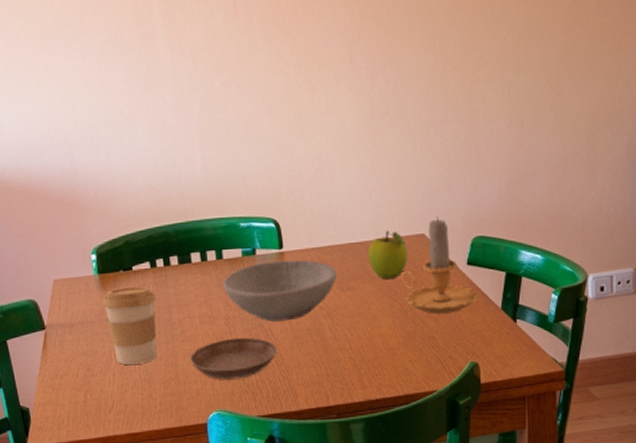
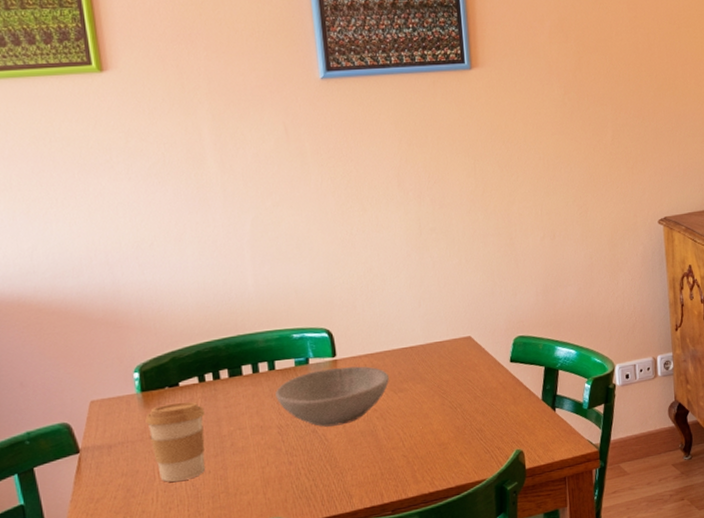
saucer: present [189,337,278,380] -> none [240,444,332,488]
fruit: present [367,230,408,280] -> none [418,334,456,380]
candle: present [402,216,479,314] -> none [451,320,522,409]

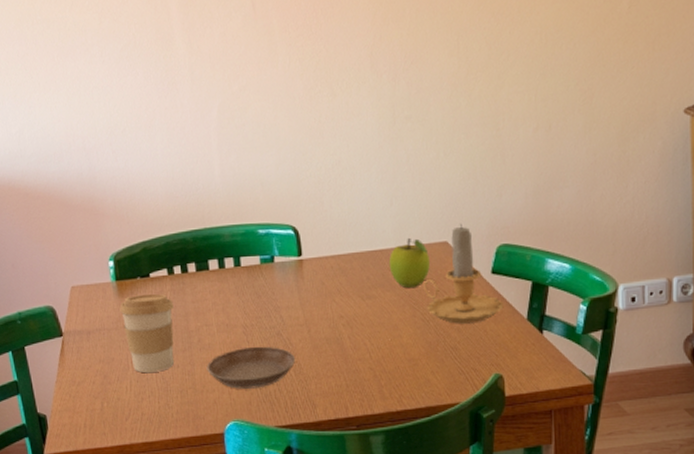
saucer: none [240,444,332,488] -> present [206,346,296,389]
bowl: present [275,366,390,427] -> none [241,268,358,330]
fruit: none [418,334,456,380] -> present [388,237,430,289]
candle: none [451,320,522,409] -> present [424,223,504,324]

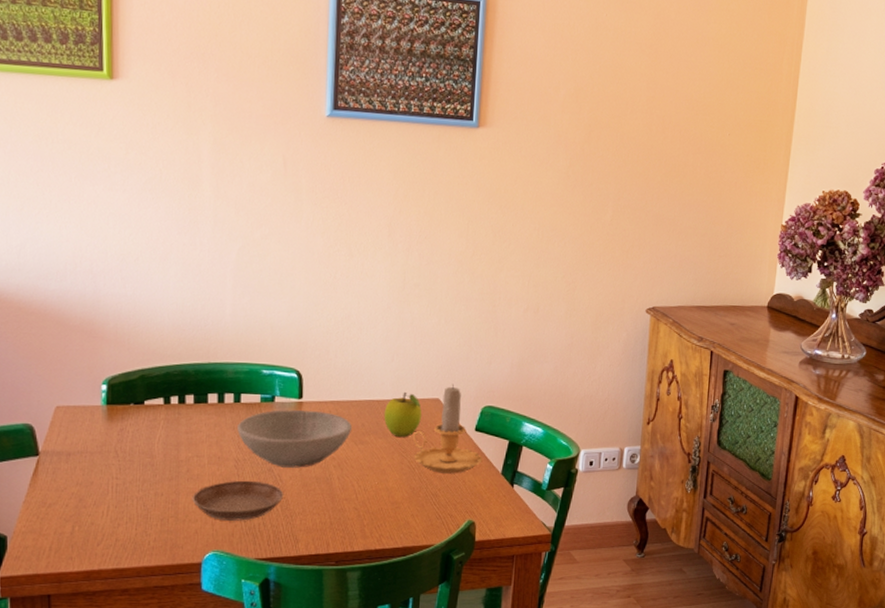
coffee cup: present [119,293,174,373] -> none [107,420,166,500]
bowl: none [241,268,358,330] -> present [237,410,353,468]

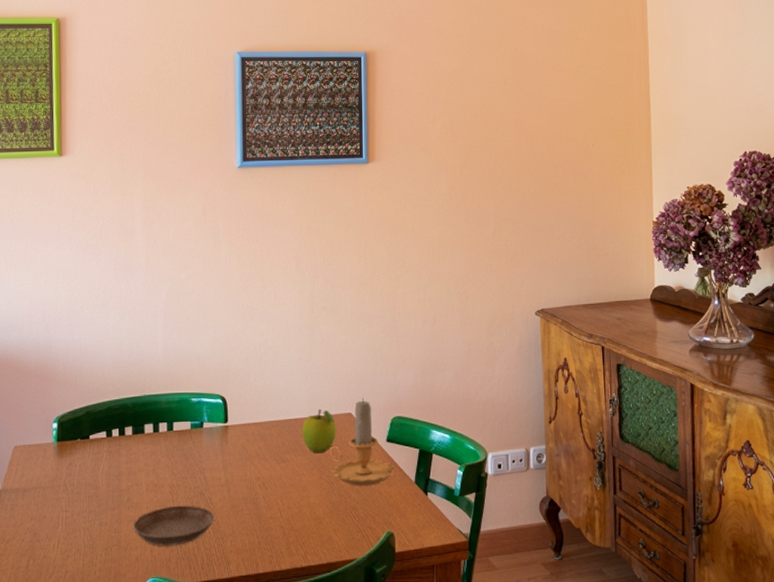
bowl: present [237,410,353,468] -> none [171,434,274,490]

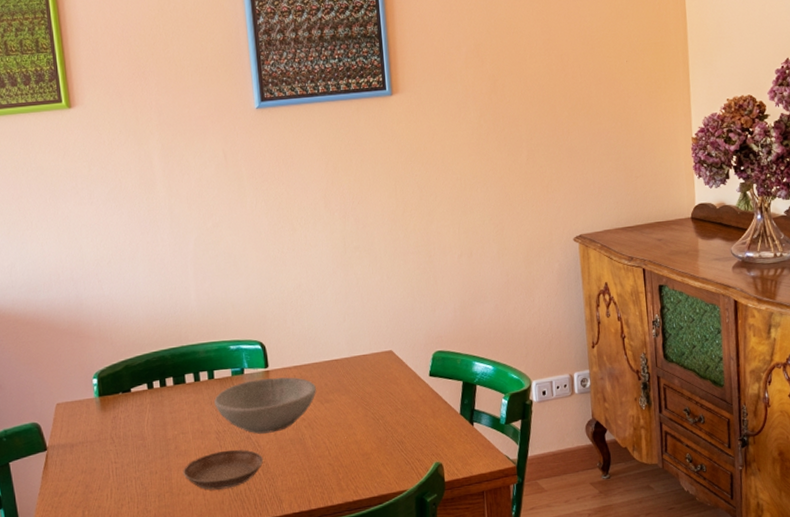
bowl: none [171,434,274,490] -> present [214,377,317,434]
fruit: present [301,408,336,454] -> none [343,348,378,392]
candle: present [330,398,396,486] -> none [373,334,441,421]

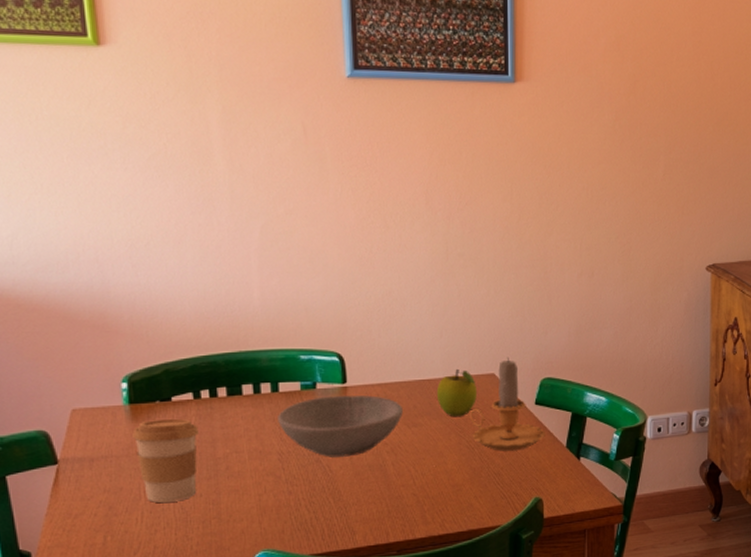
coffee cup: none [102,406,153,481] -> present [132,418,199,504]
saucer: present [183,449,264,490] -> none [234,473,336,518]
fruit: none [343,348,378,392] -> present [436,368,477,417]
candle: none [373,334,441,421] -> present [470,357,545,451]

